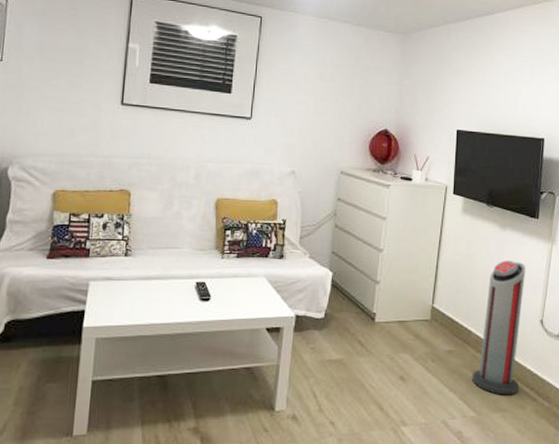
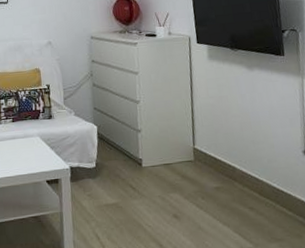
air purifier: present [472,261,526,395] -> none [242,98,293,226]

